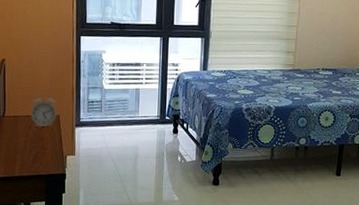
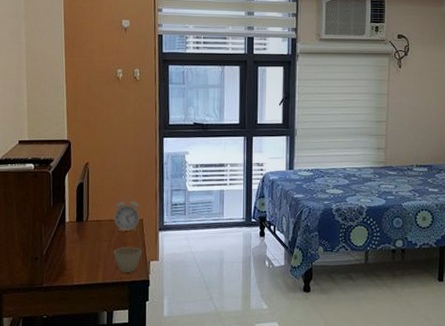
cup: none [30,141,59,166] -> present [113,246,142,272]

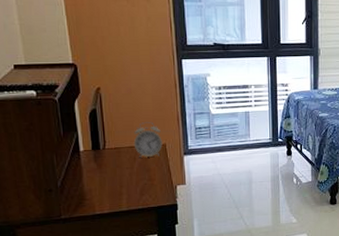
cup: present [113,246,142,272] -> none [137,172,168,198]

